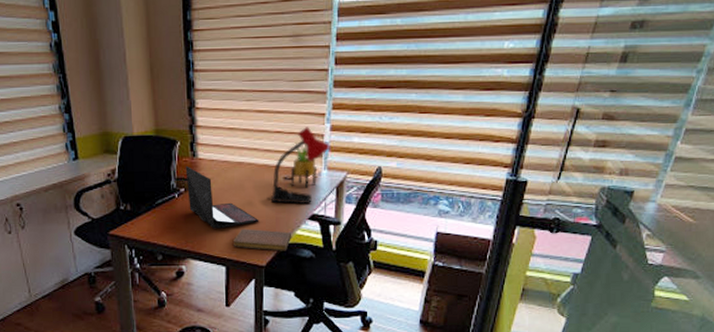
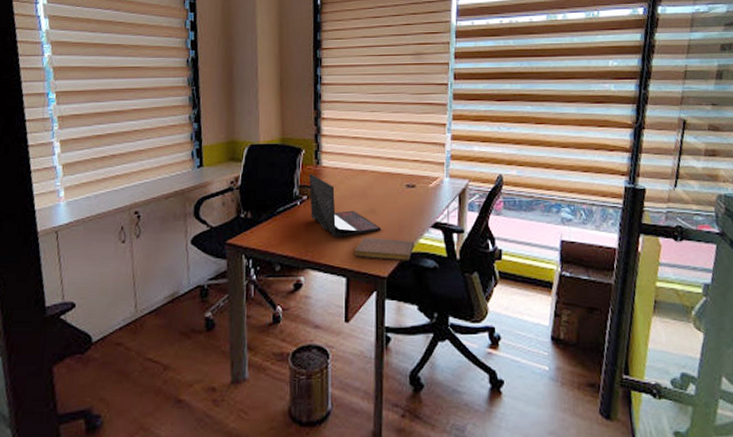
desk lamp: present [270,127,330,205] -> none [393,136,452,212]
potted plant: present [290,142,318,188] -> none [412,151,440,196]

